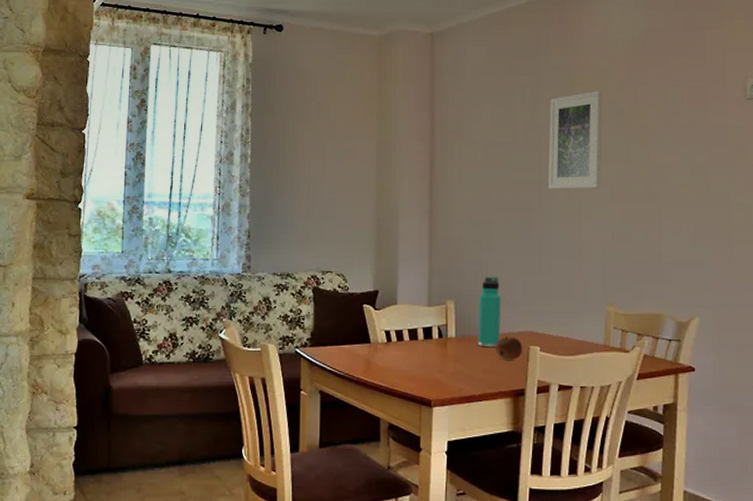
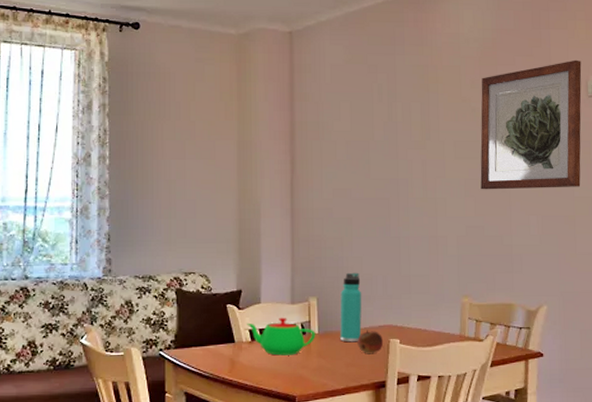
teapot: none [383,319,453,358] -> present [247,317,316,356]
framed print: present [547,90,603,189] -> none [405,89,456,186]
wall art: none [628,60,740,195] -> present [480,60,582,190]

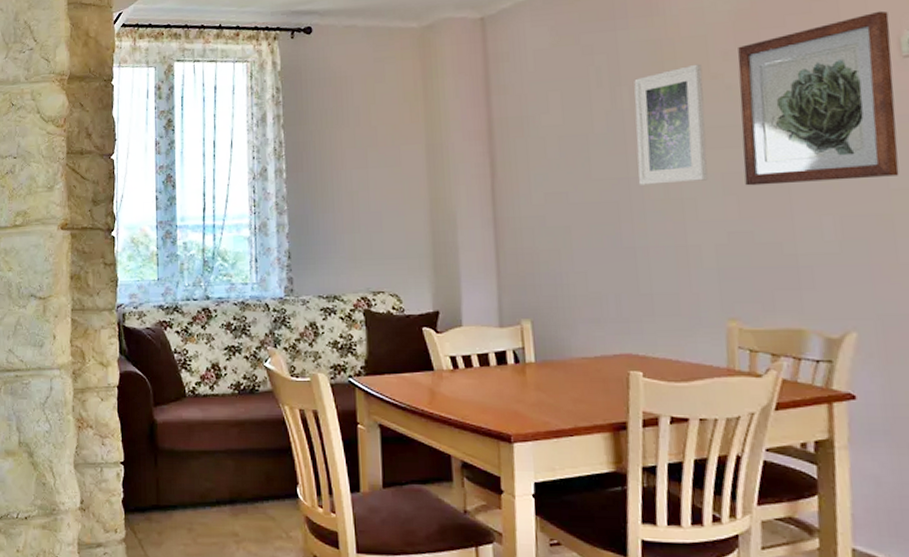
teapot: present [247,317,316,356] -> none [447,342,532,387]
thermos bottle: present [340,272,362,343] -> none [561,290,591,374]
fruit: present [357,330,384,355] -> none [586,359,621,389]
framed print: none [405,89,456,186] -> present [634,63,708,185]

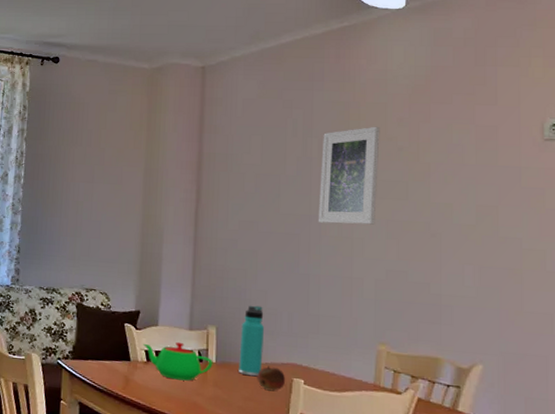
teapot: none [447,342,532,387] -> present [143,342,213,381]
thermos bottle: none [561,290,591,374] -> present [239,305,265,377]
fruit: none [586,359,621,389] -> present [257,365,286,391]
wall art: present [738,10,899,186] -> none [405,99,536,238]

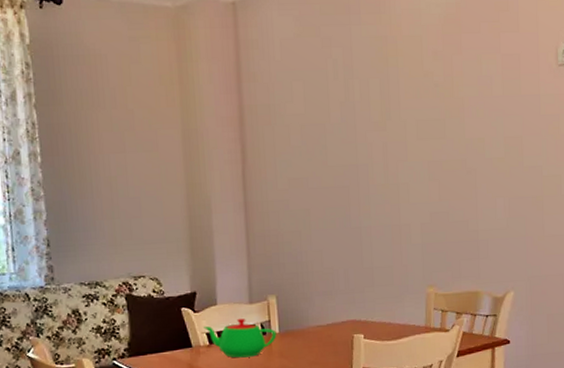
thermos bottle: present [239,305,265,377] -> none [301,267,324,341]
fruit: present [257,365,286,391] -> none [320,326,347,352]
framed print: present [317,126,380,225] -> none [364,62,418,172]

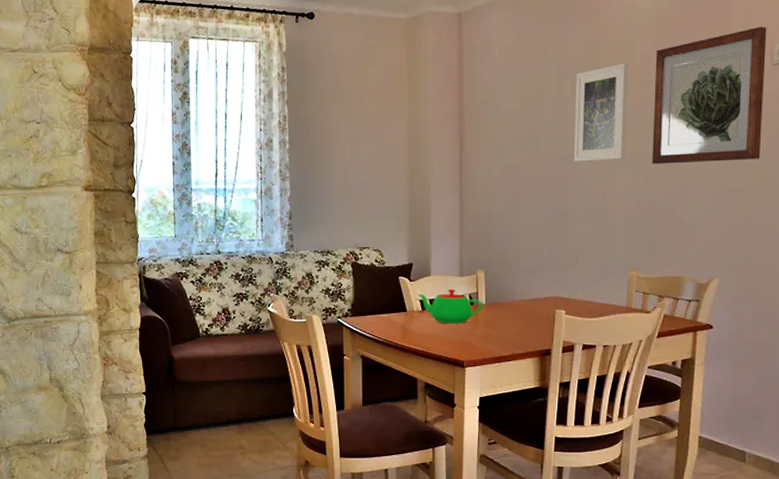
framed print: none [364,62,418,172] -> present [573,63,628,162]
wall art: none [444,24,552,173] -> present [652,26,767,164]

